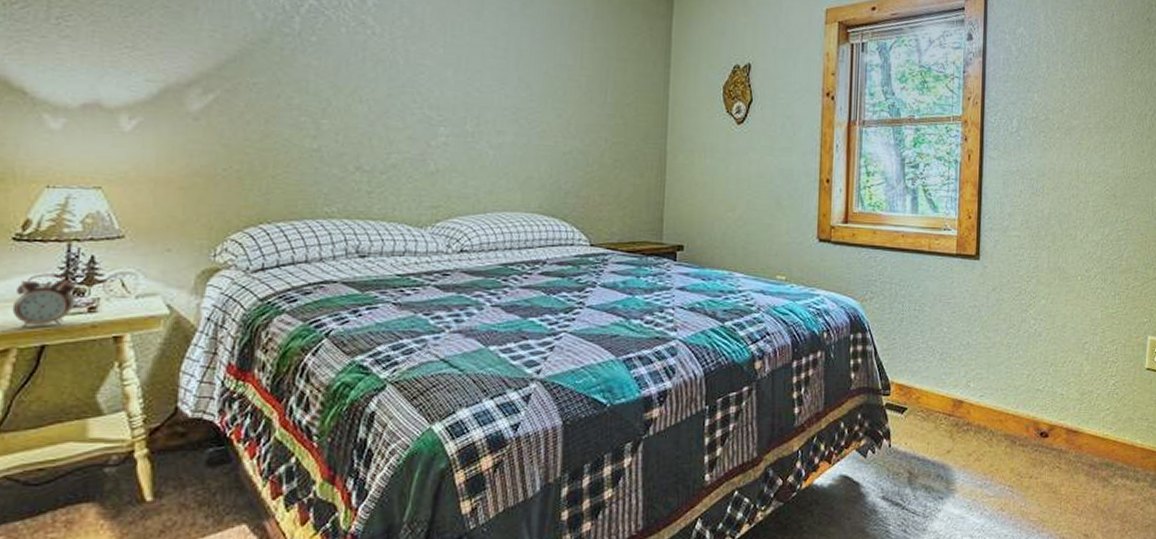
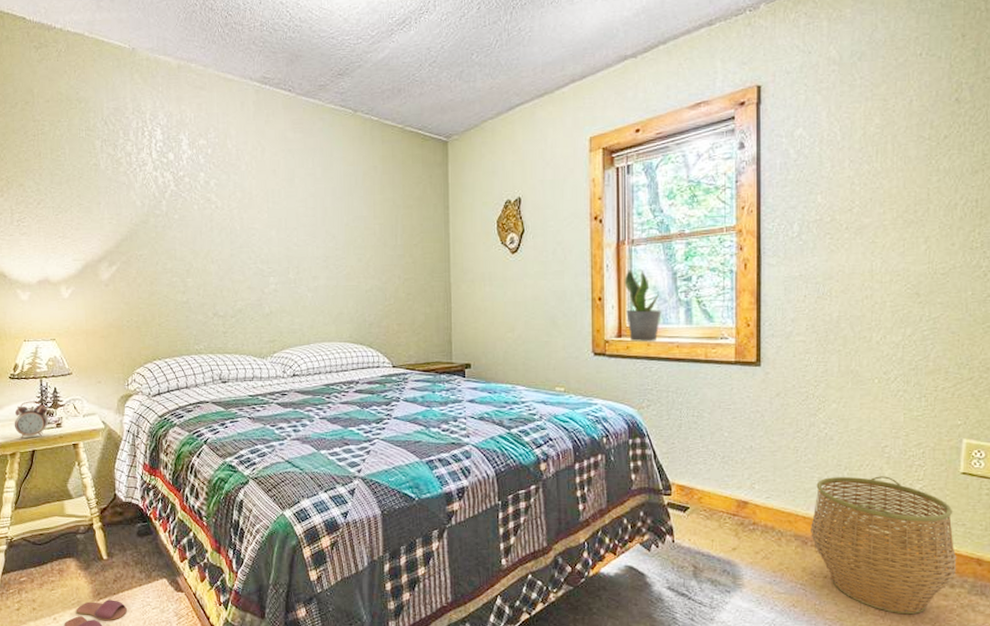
potted plant: none [854,152,889,230] -> present [625,270,661,342]
basket: none [1019,372,1142,512] -> present [811,476,957,615]

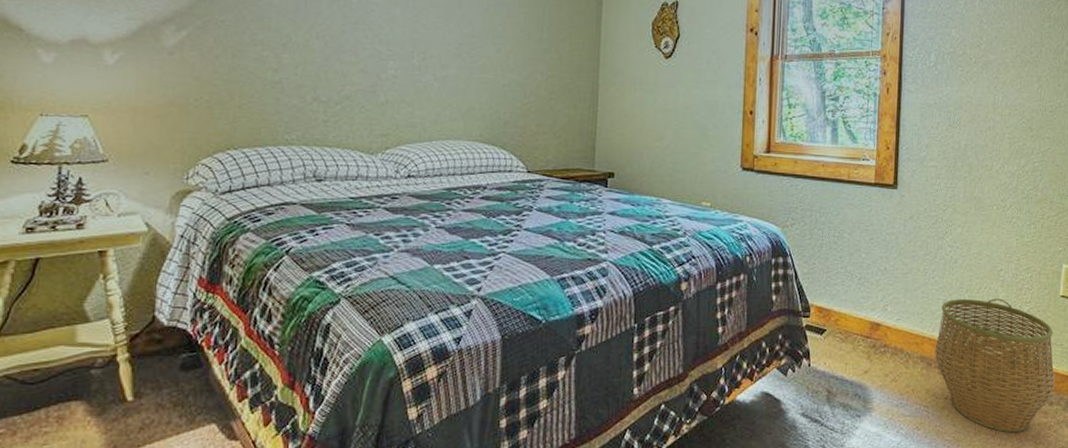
alarm clock: present [14,401,49,439] -> none [10,193,66,243]
potted plant: present [625,270,661,342] -> none [776,85,810,159]

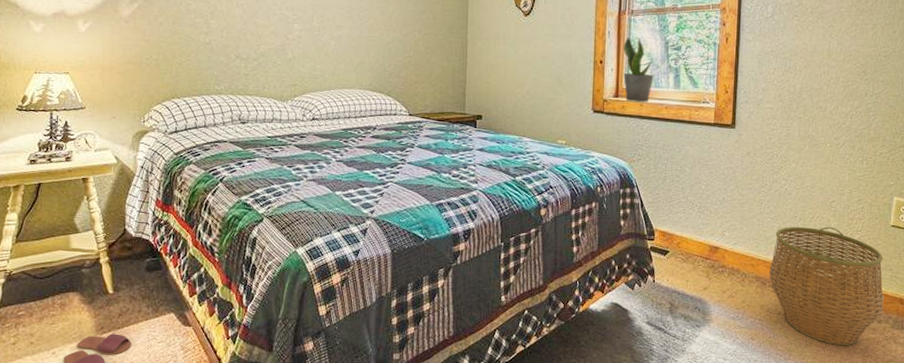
potted plant: none [776,85,810,159] -> present [623,37,654,103]

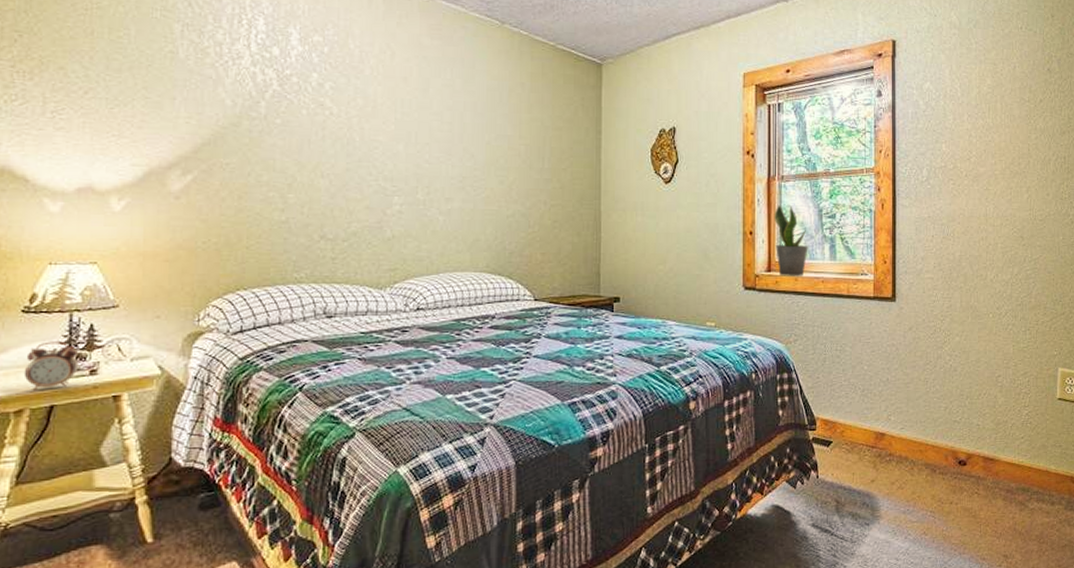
alarm clock: none [19,133,58,172] -> present [23,341,79,391]
basket: present [769,227,884,346] -> none [939,404,1056,534]

